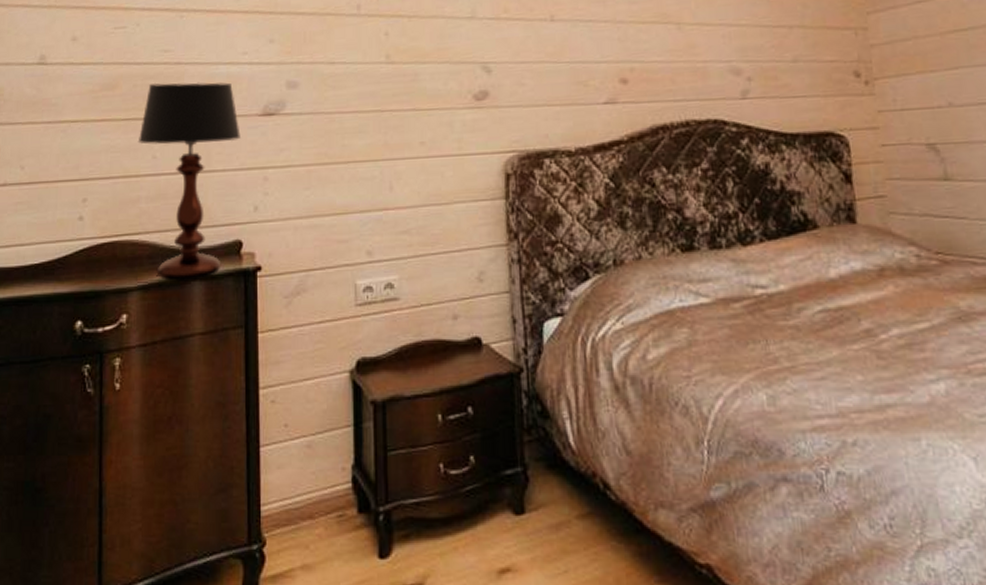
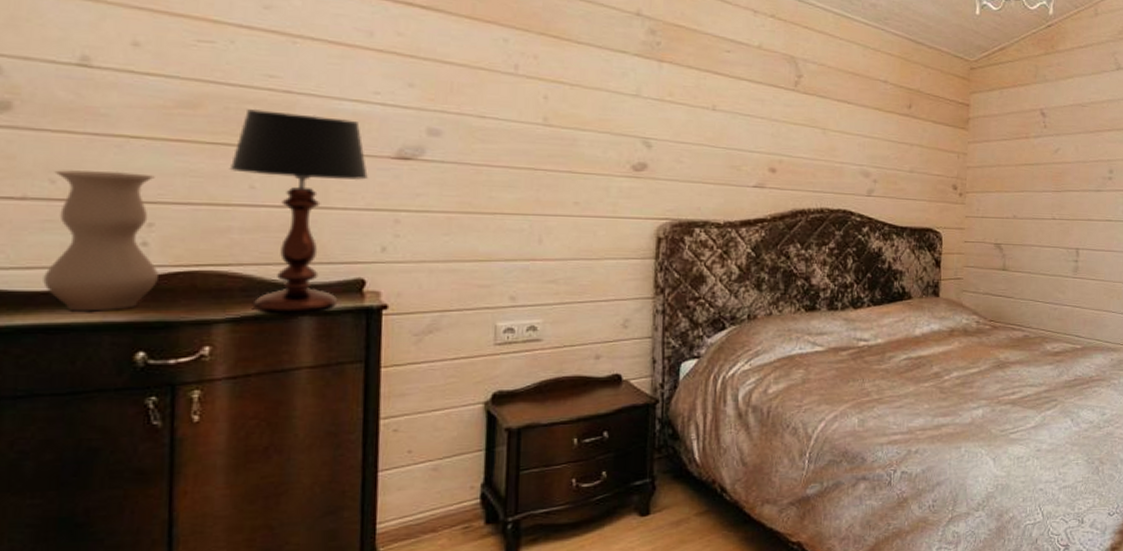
vase: none [16,153,90,284] -> present [43,170,158,312]

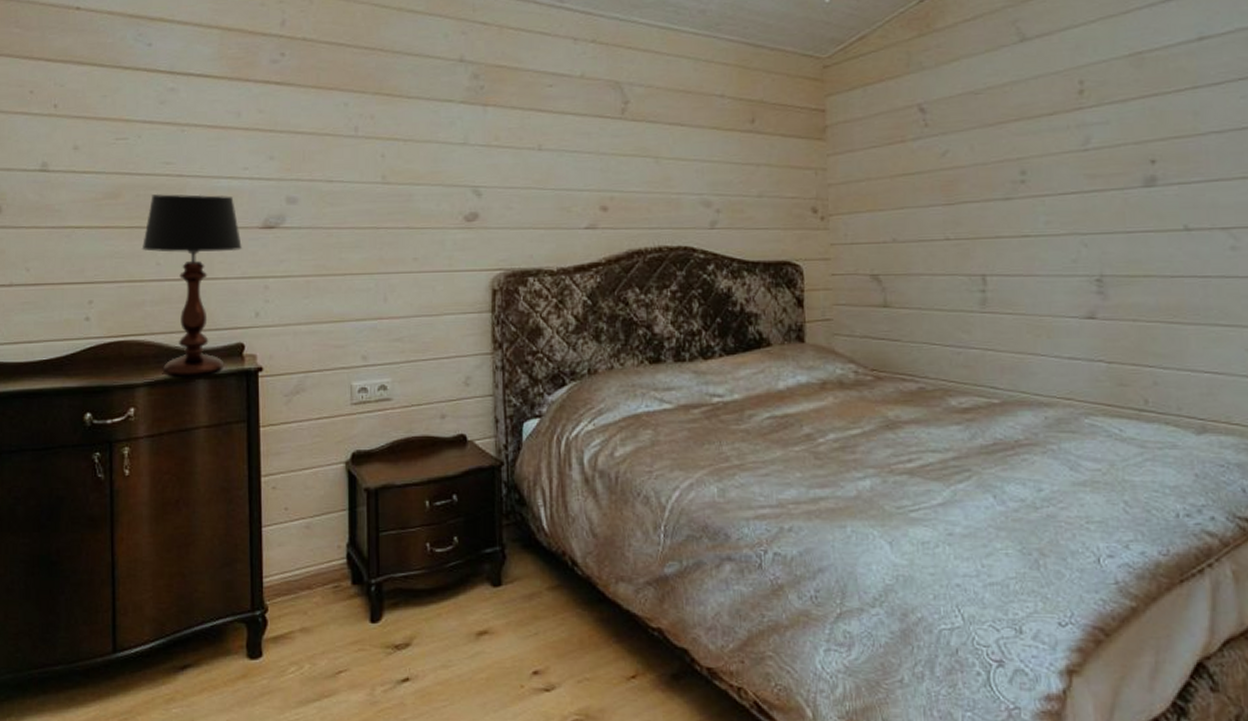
vase: present [43,170,158,312] -> none [25,258,97,379]

